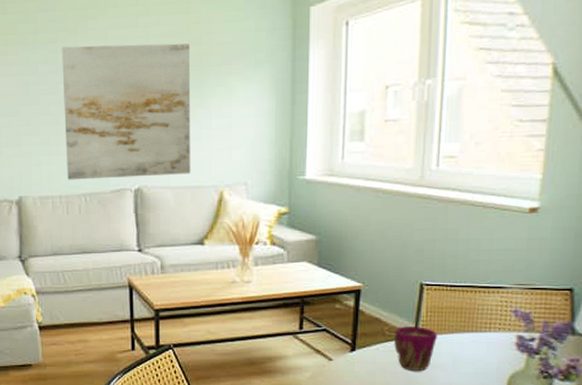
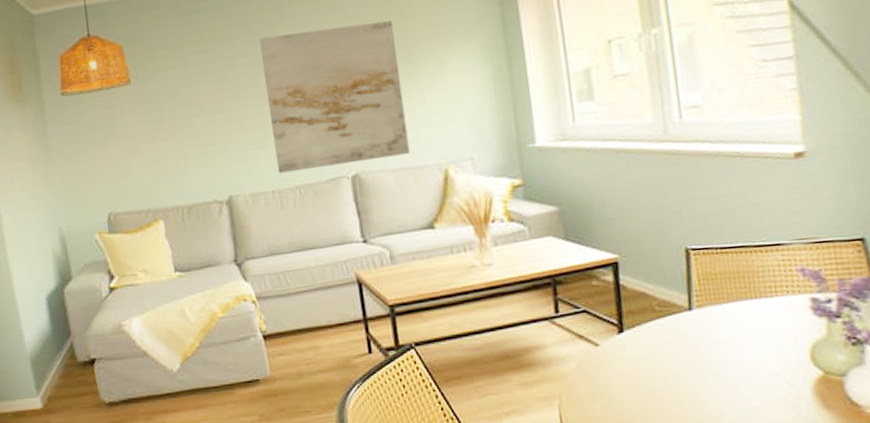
cup: present [394,326,437,370] -> none [665,297,717,350]

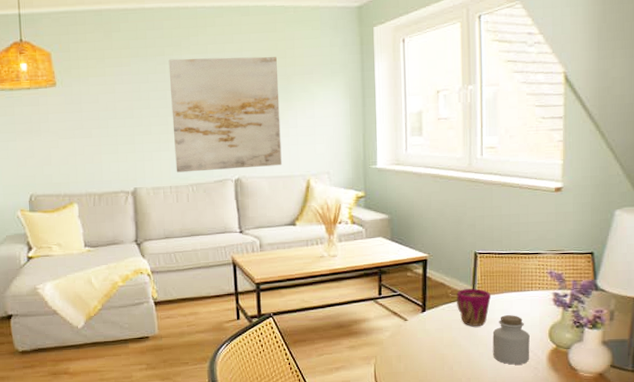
cup: none [665,297,717,350] -> present [457,288,491,326]
jar: none [724,331,786,402] -> present [492,315,530,365]

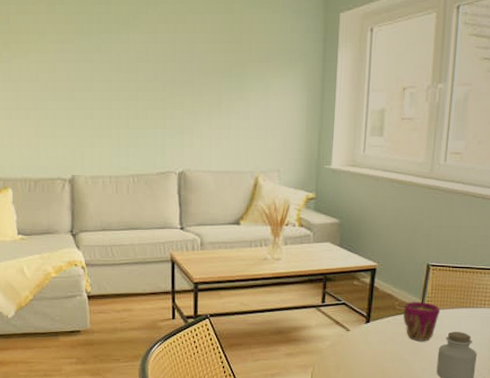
wall art: present [168,56,282,173] -> none [115,38,232,162]

